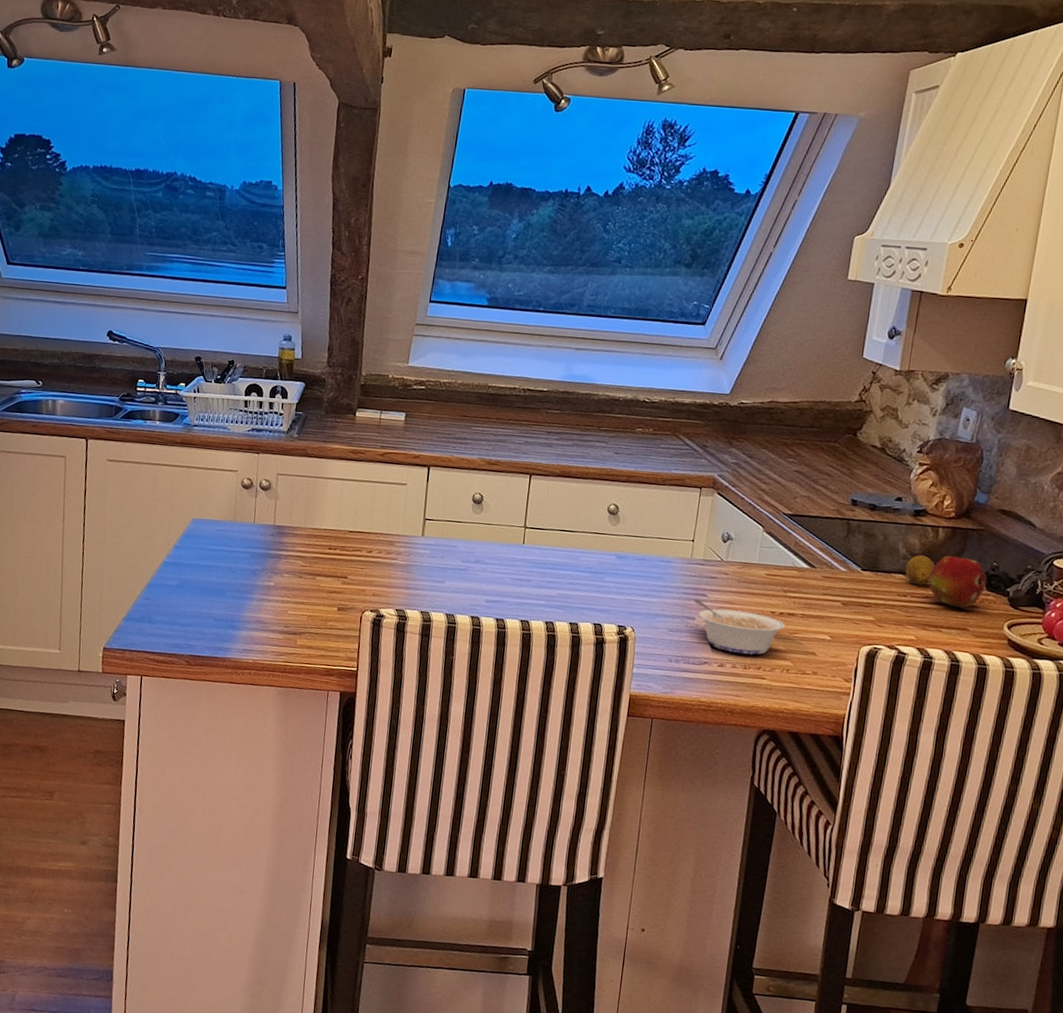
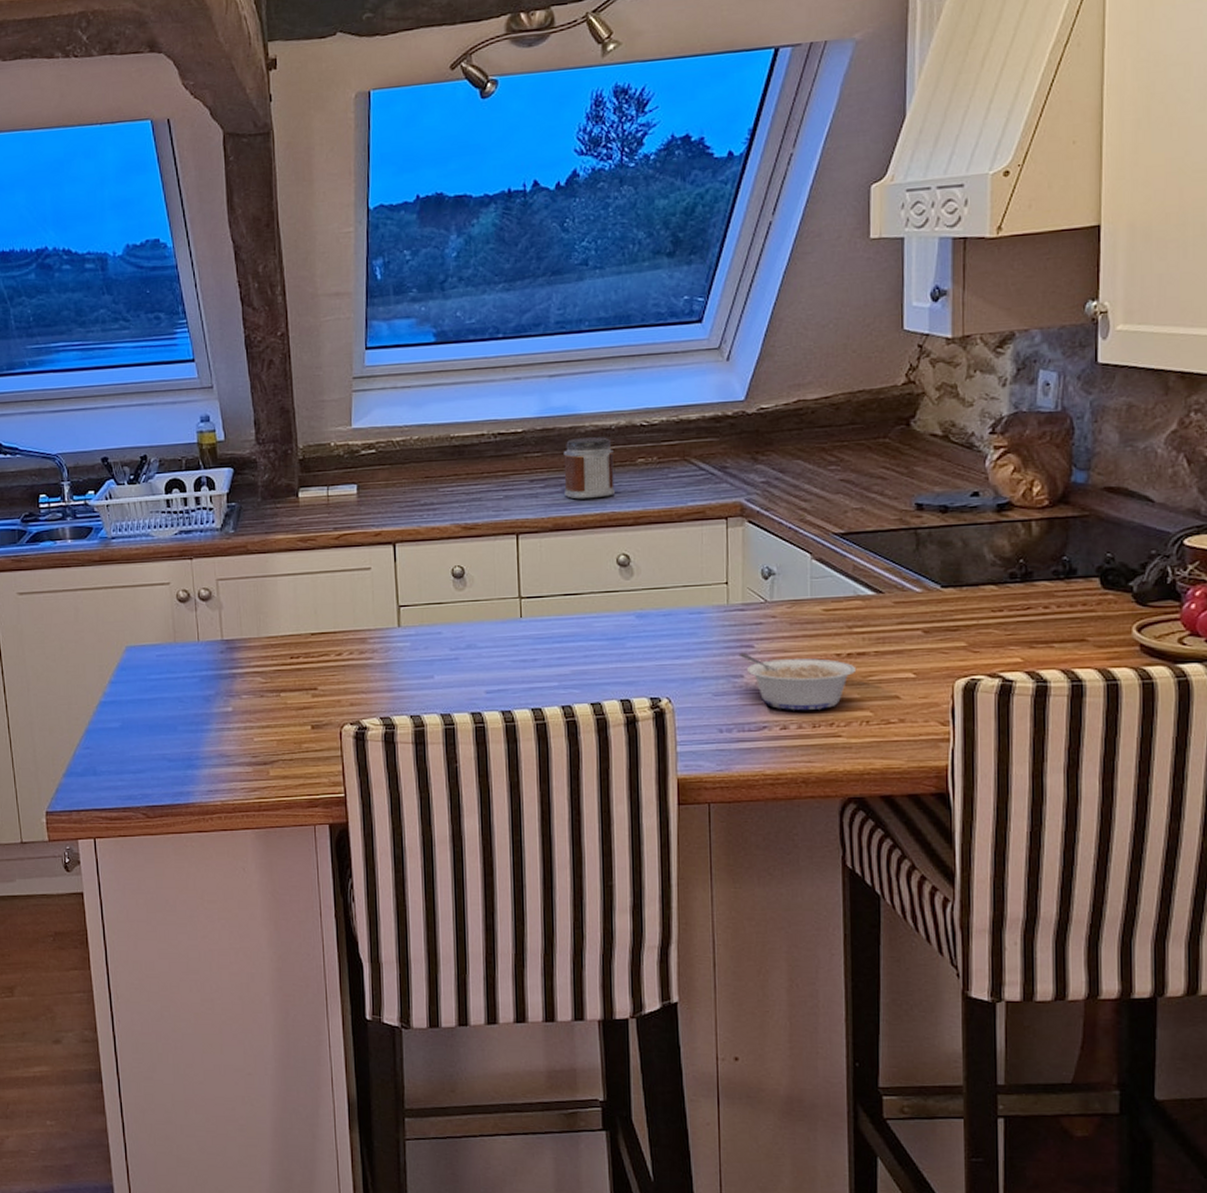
jar: none [574,403,619,455] -> present [563,437,615,500]
fruit: present [905,555,935,586] -> none [995,558,1033,595]
fruit: present [926,555,987,608] -> none [1024,552,1102,615]

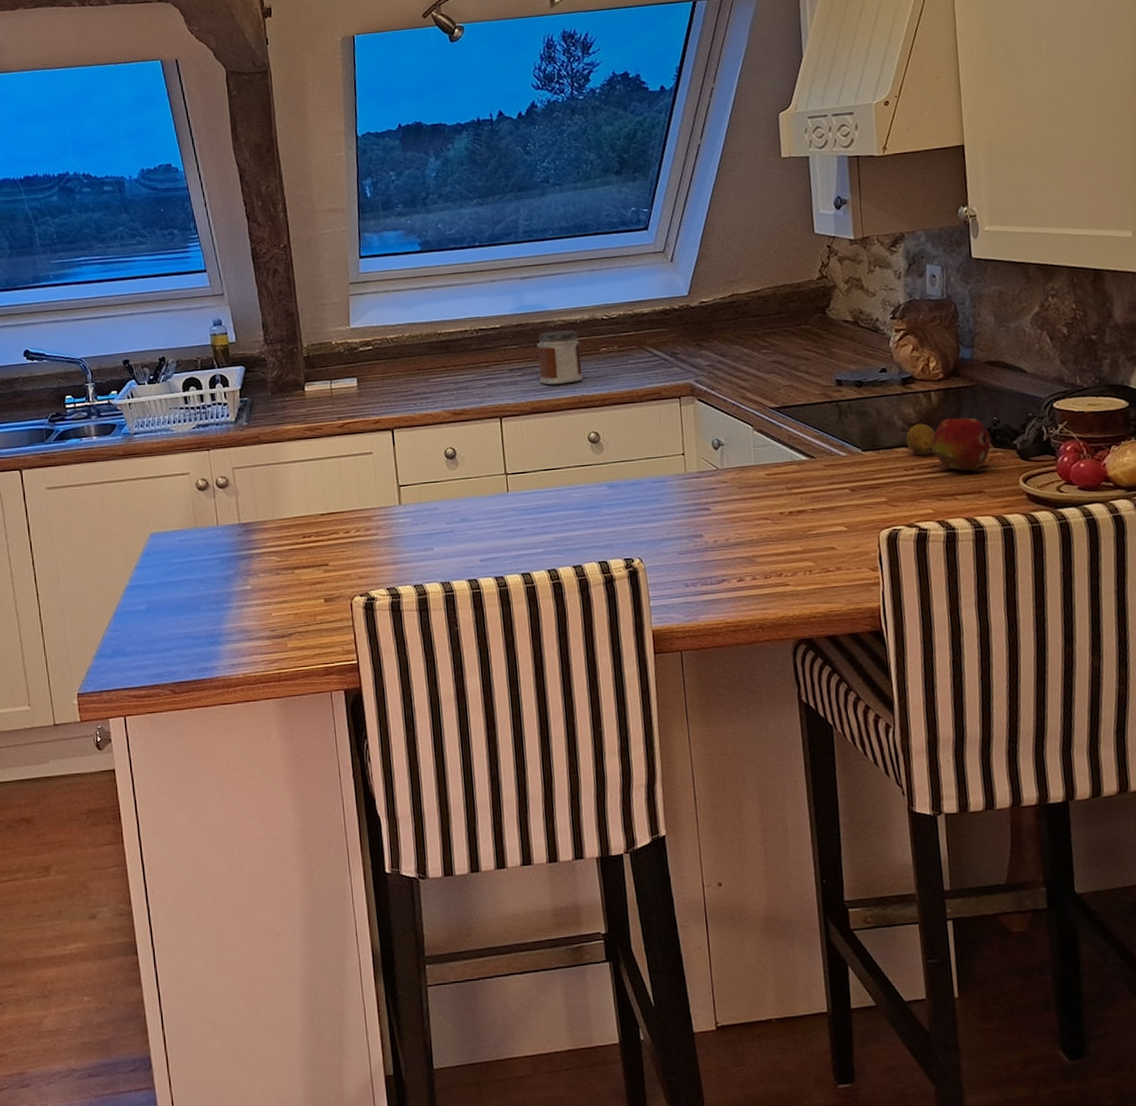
legume: present [738,652,857,710] -> none [697,514,798,564]
fruit: none [995,558,1033,595] -> present [905,424,936,455]
fruit: none [1024,552,1102,615] -> present [929,417,992,471]

